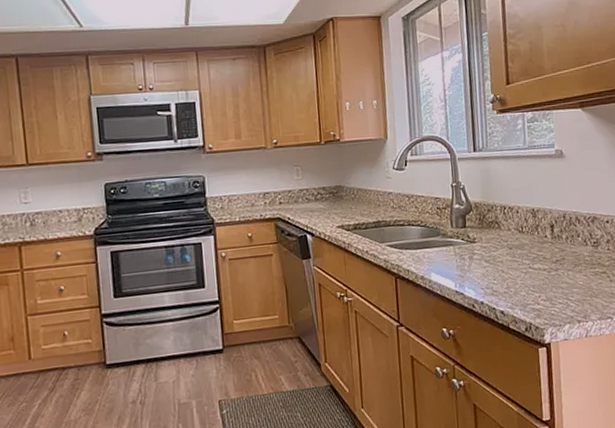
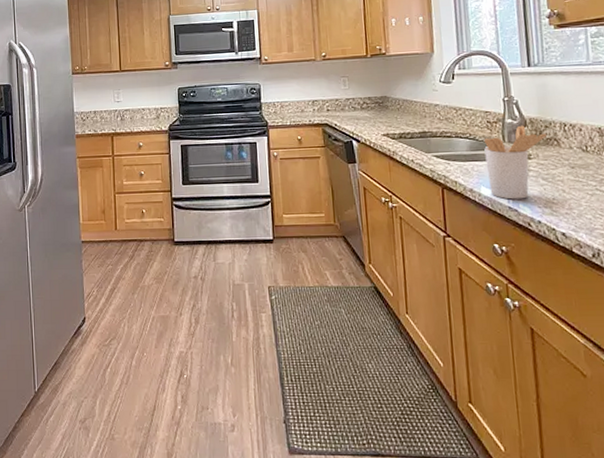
utensil holder: none [434,210,490,284] -> present [483,125,547,200]

